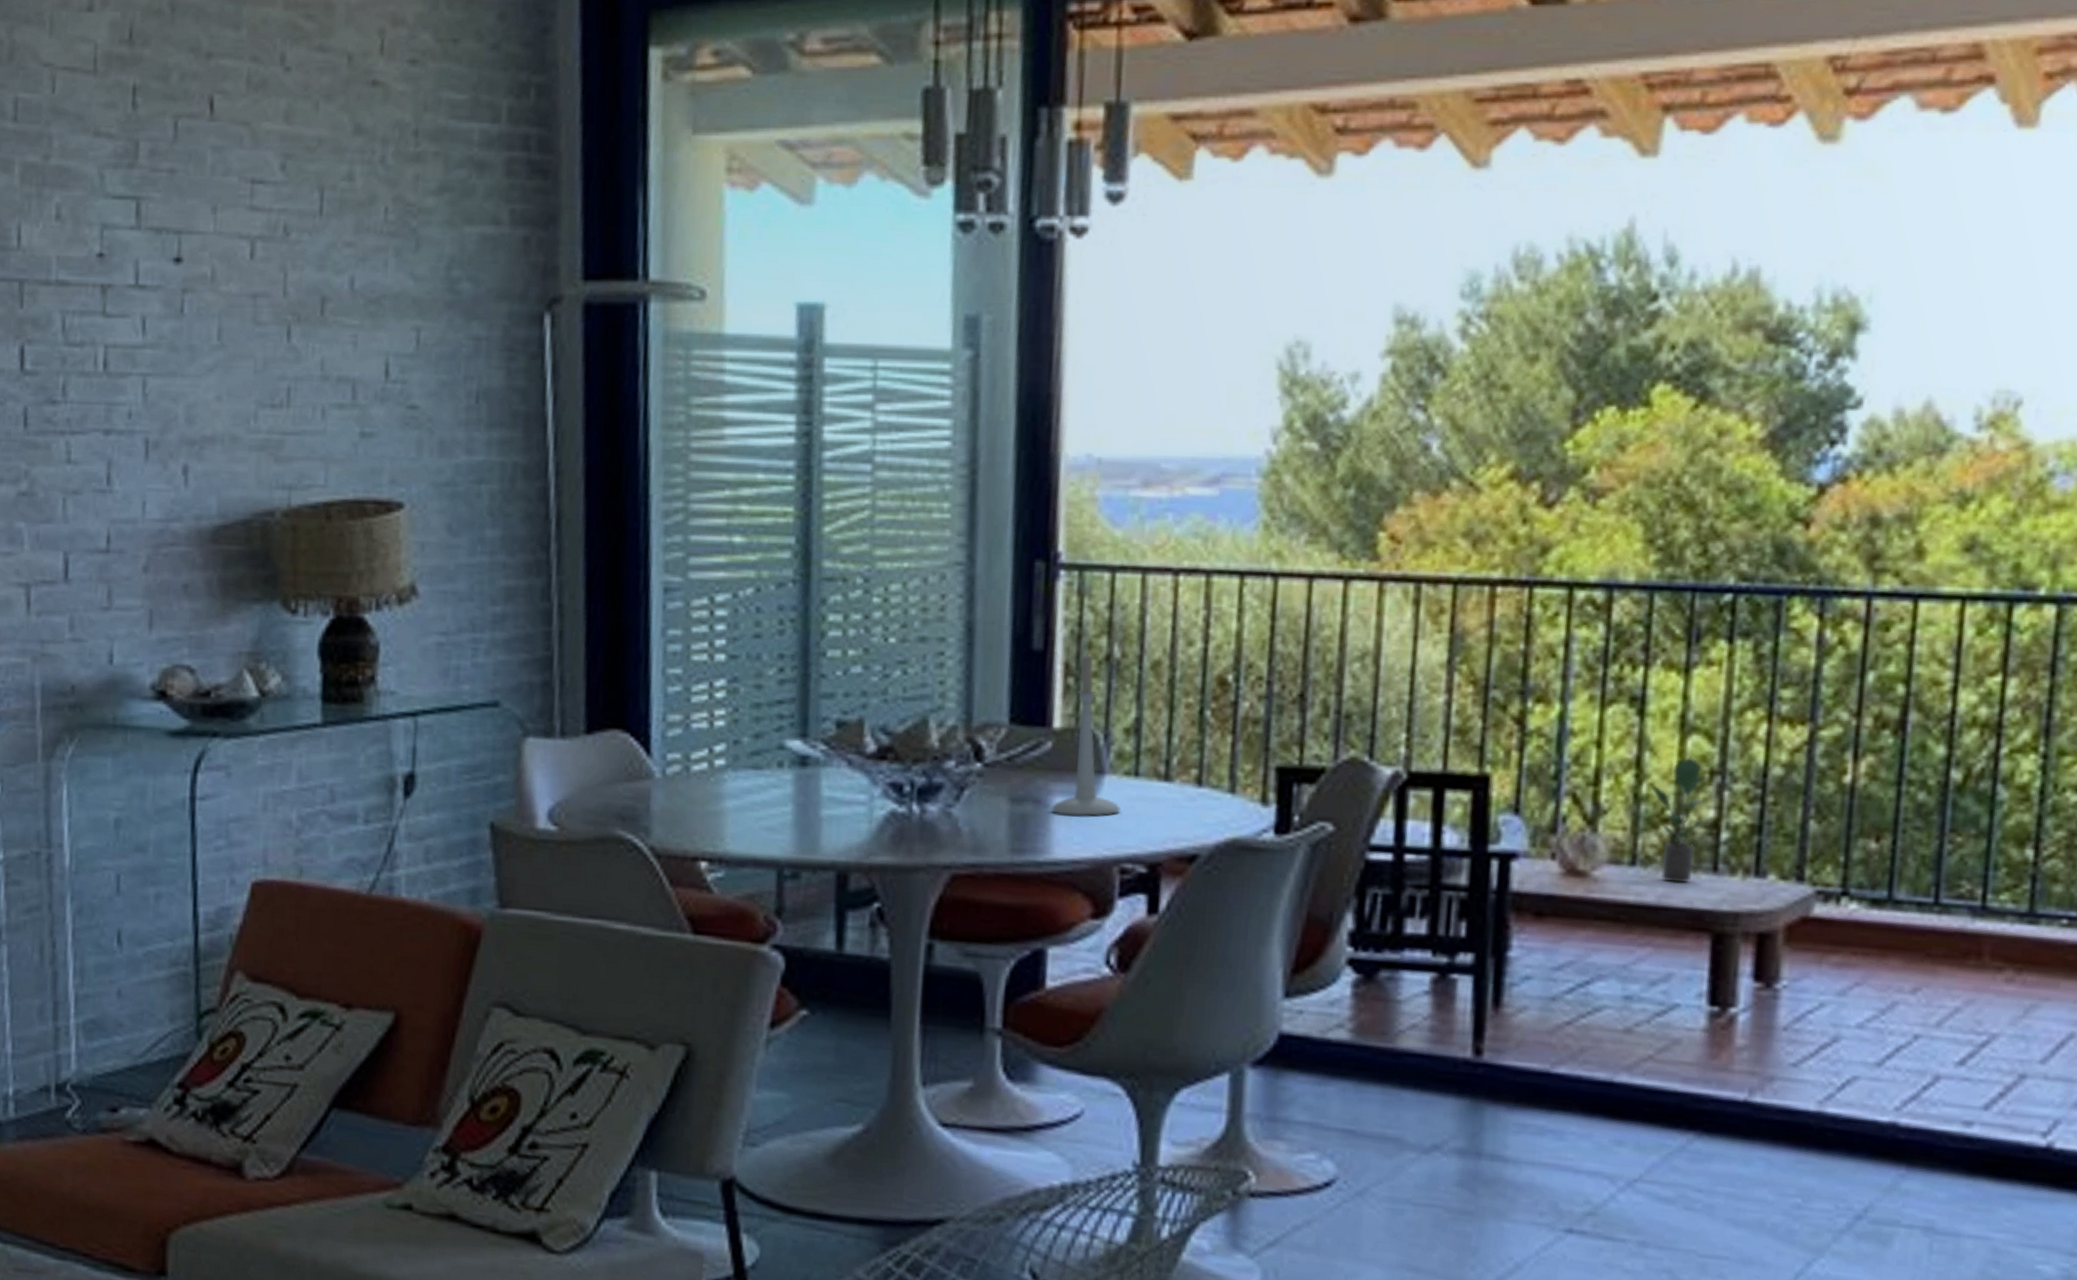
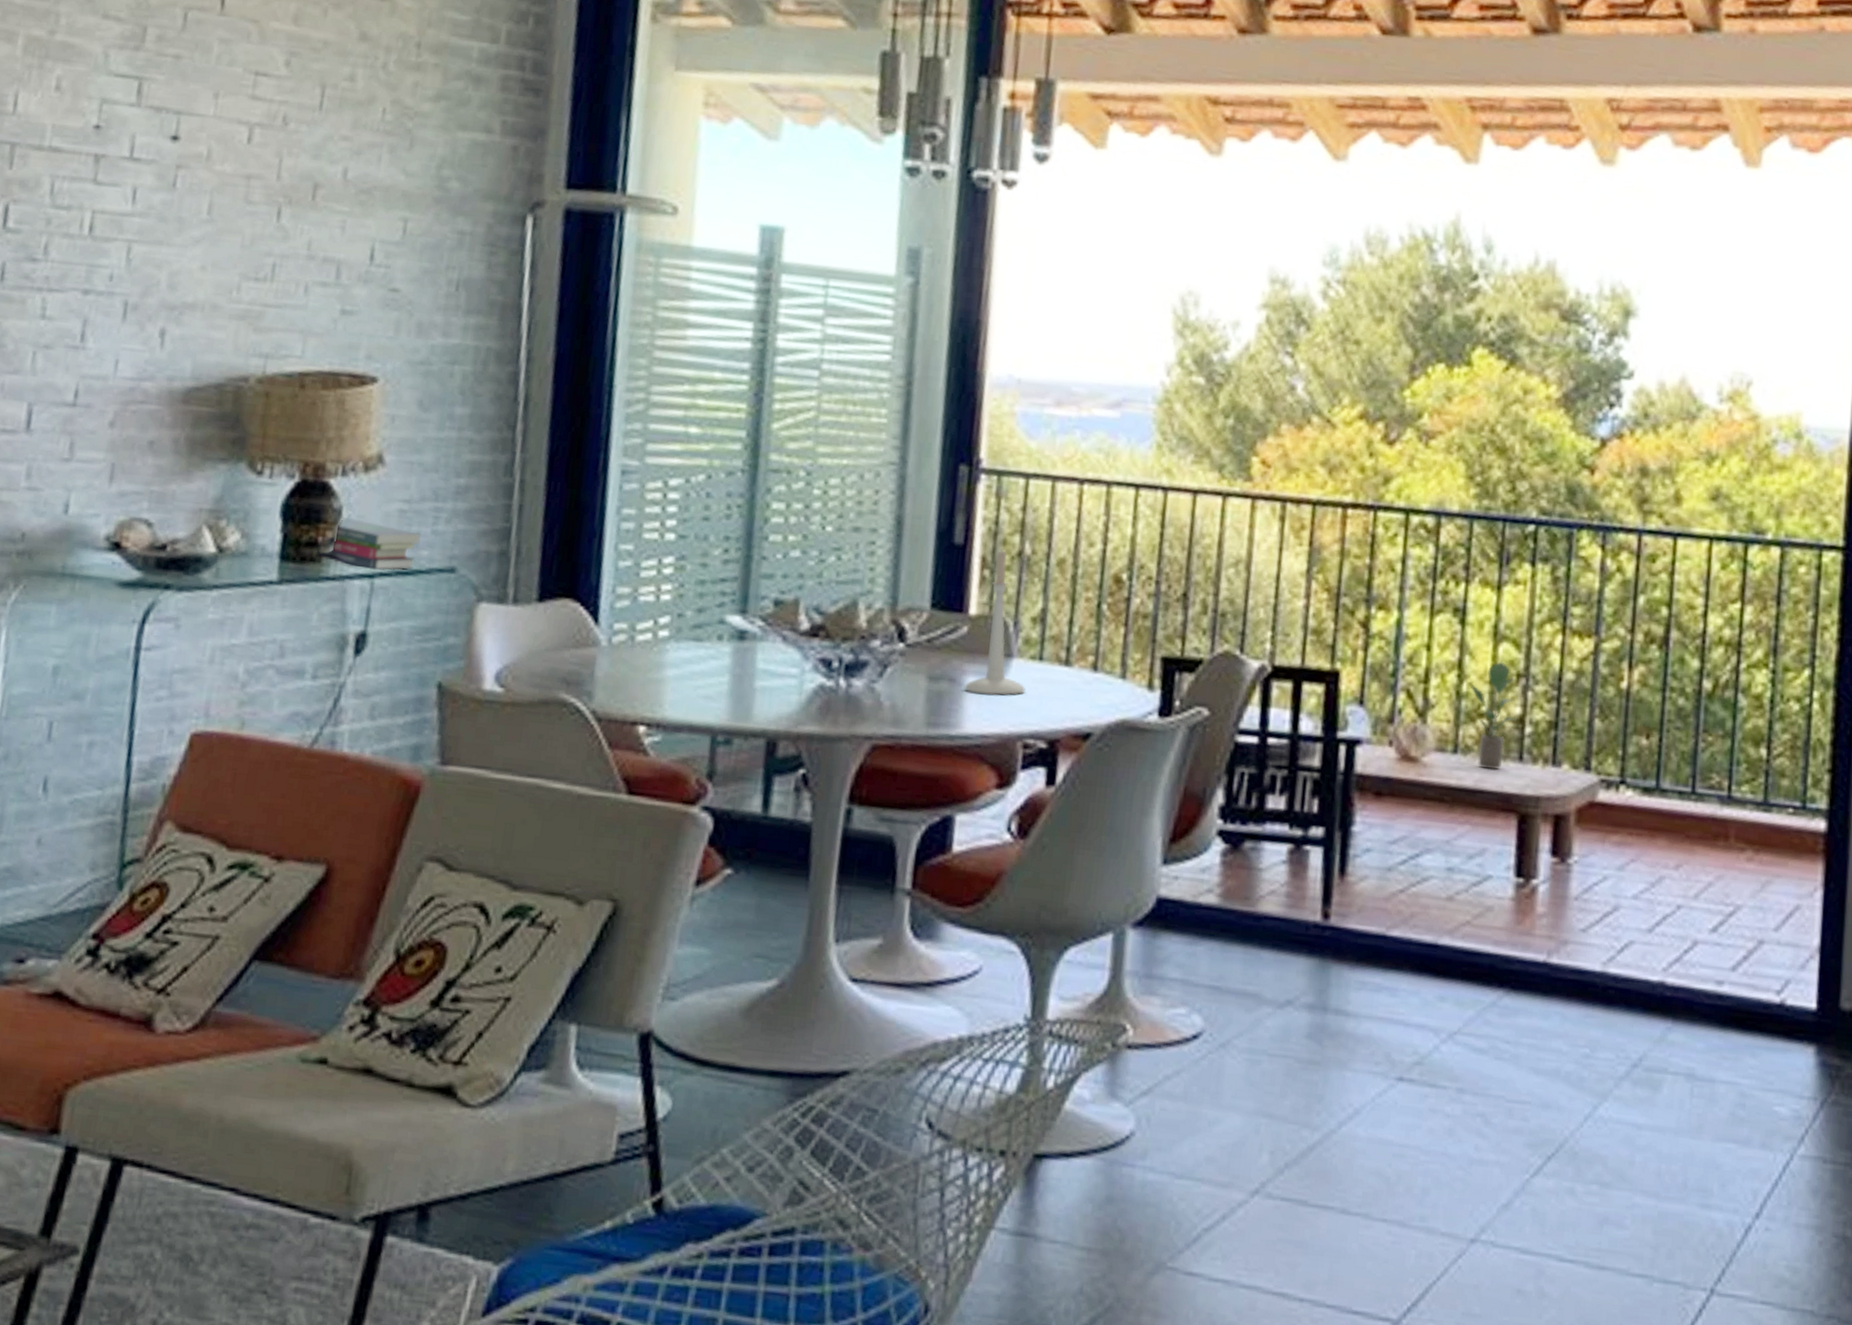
books: none [358,654,460,709] -> present [316,517,420,571]

